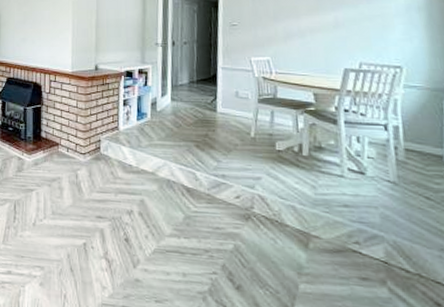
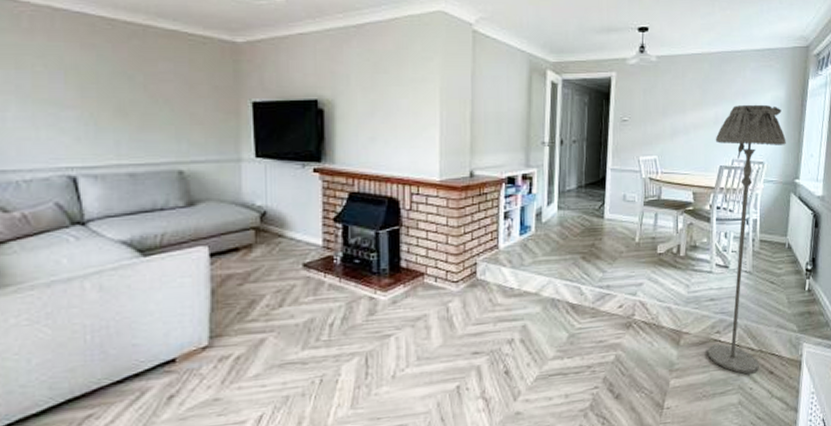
floor lamp: none [336,8,431,300] -> present [707,104,786,374]

